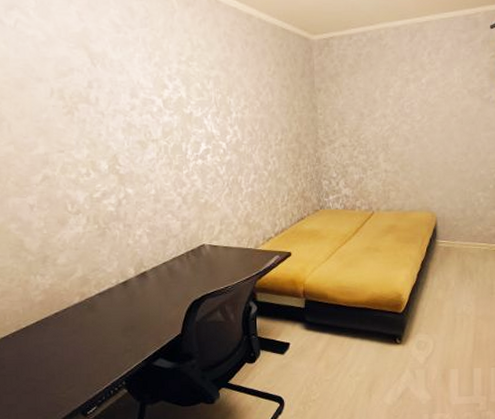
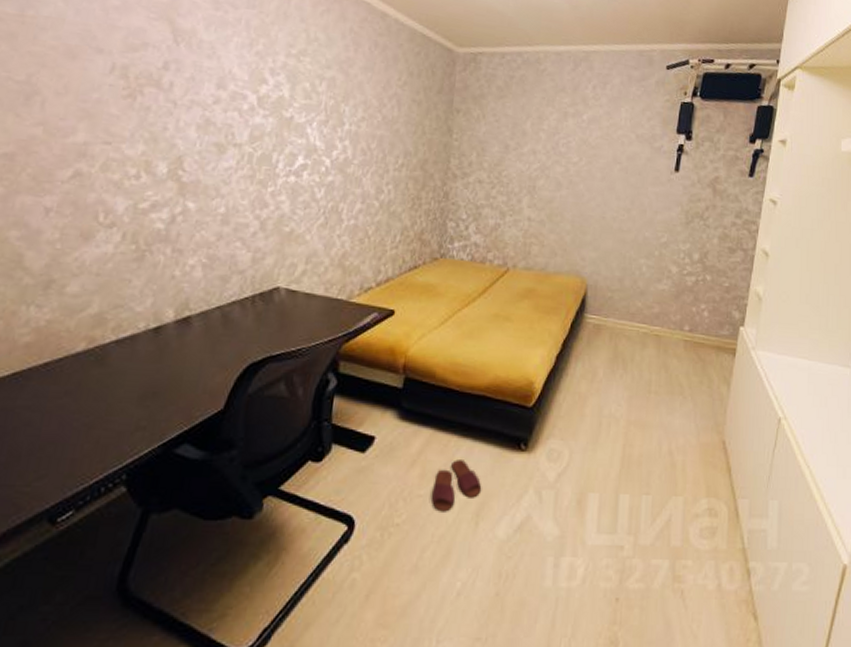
slippers: none [335,354,371,390] -> present [431,460,482,512]

